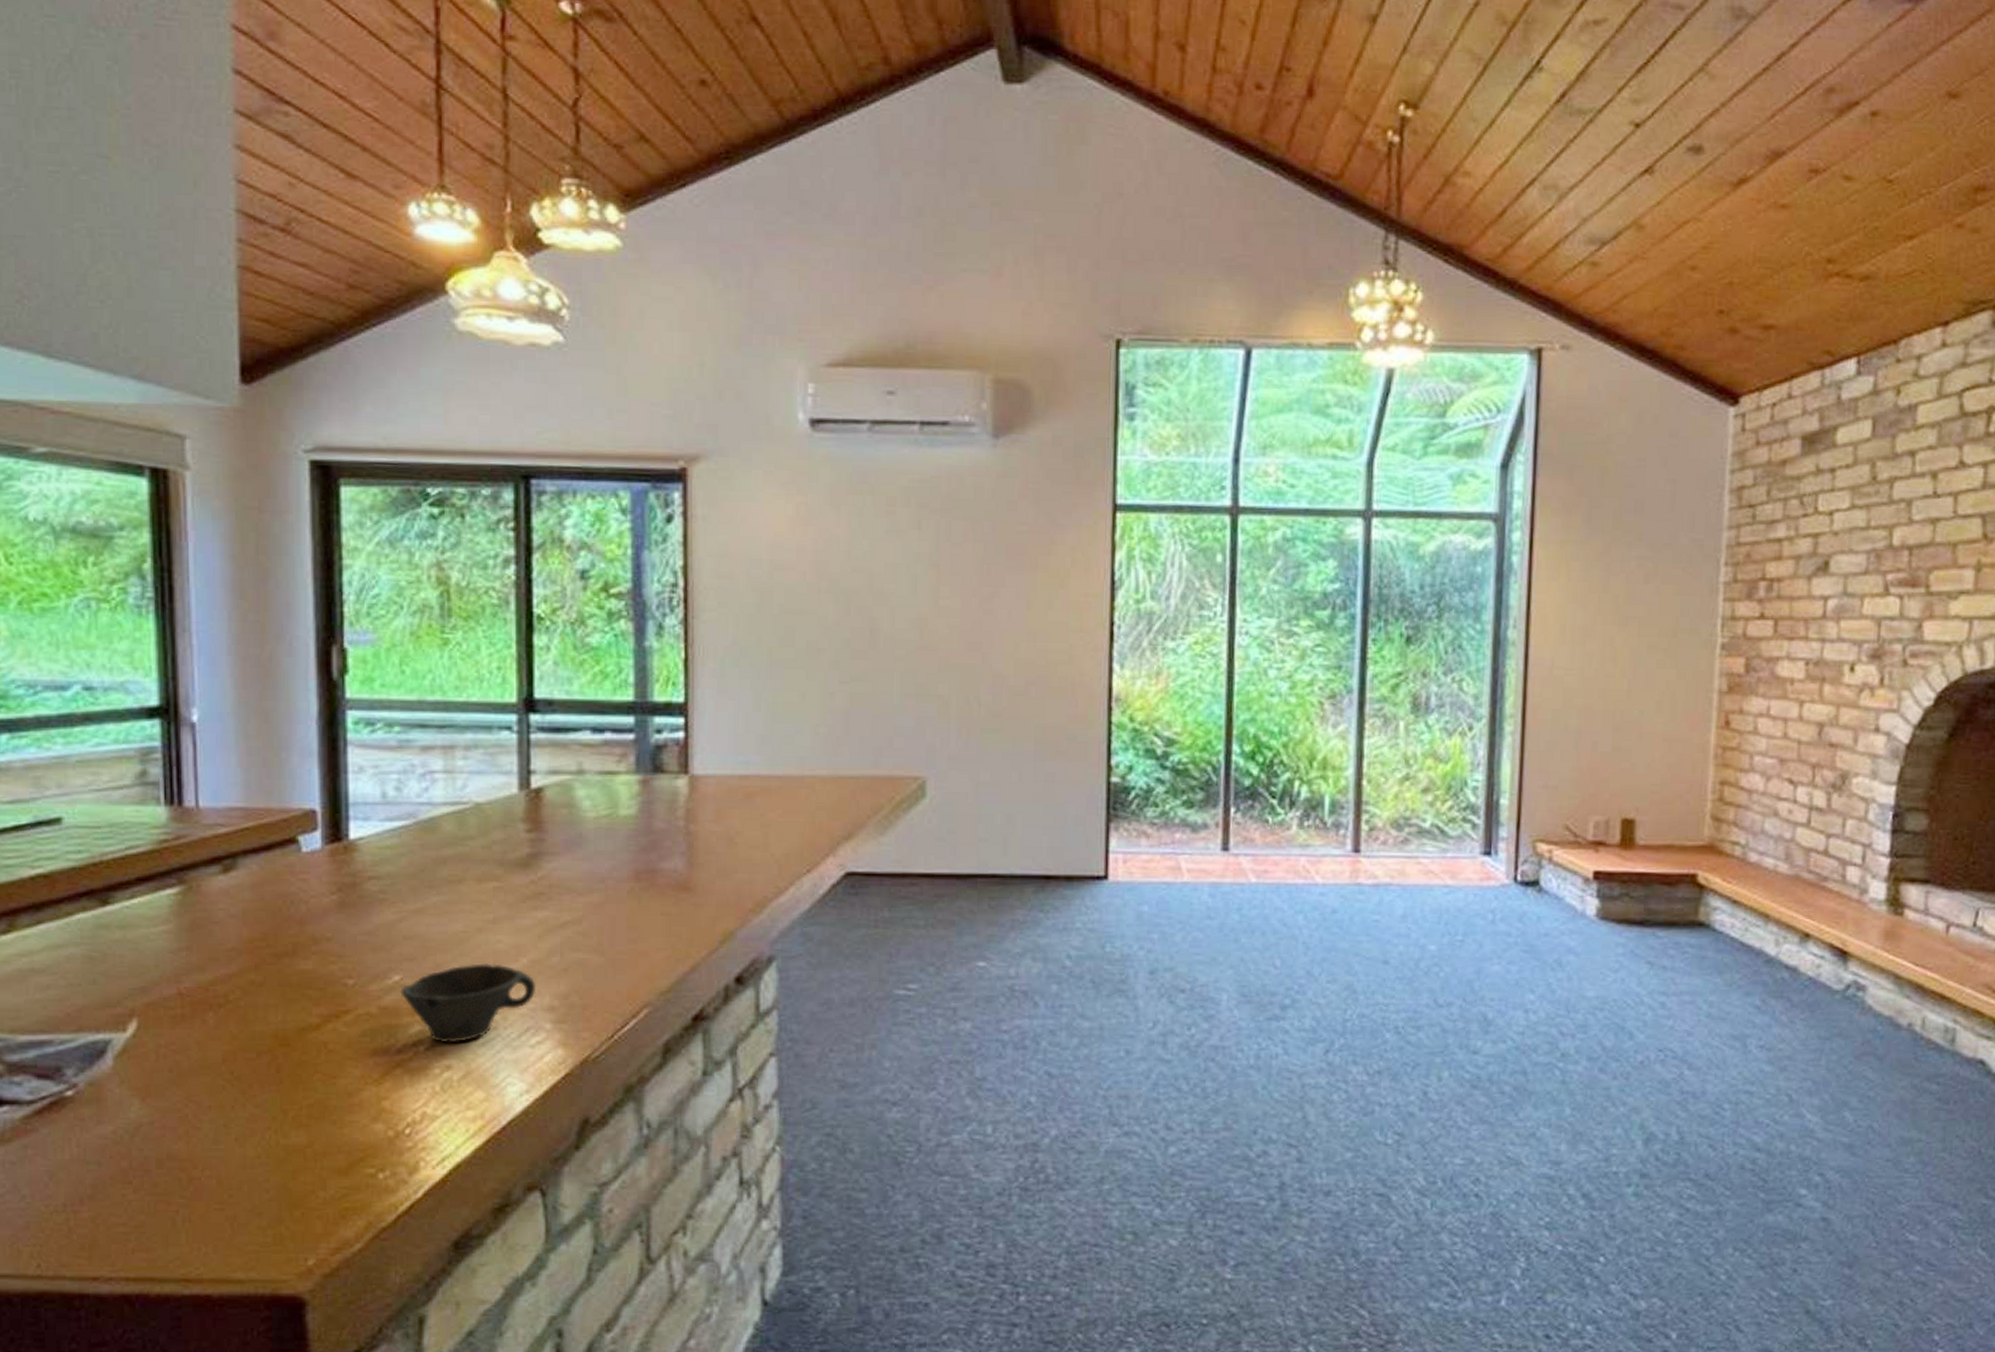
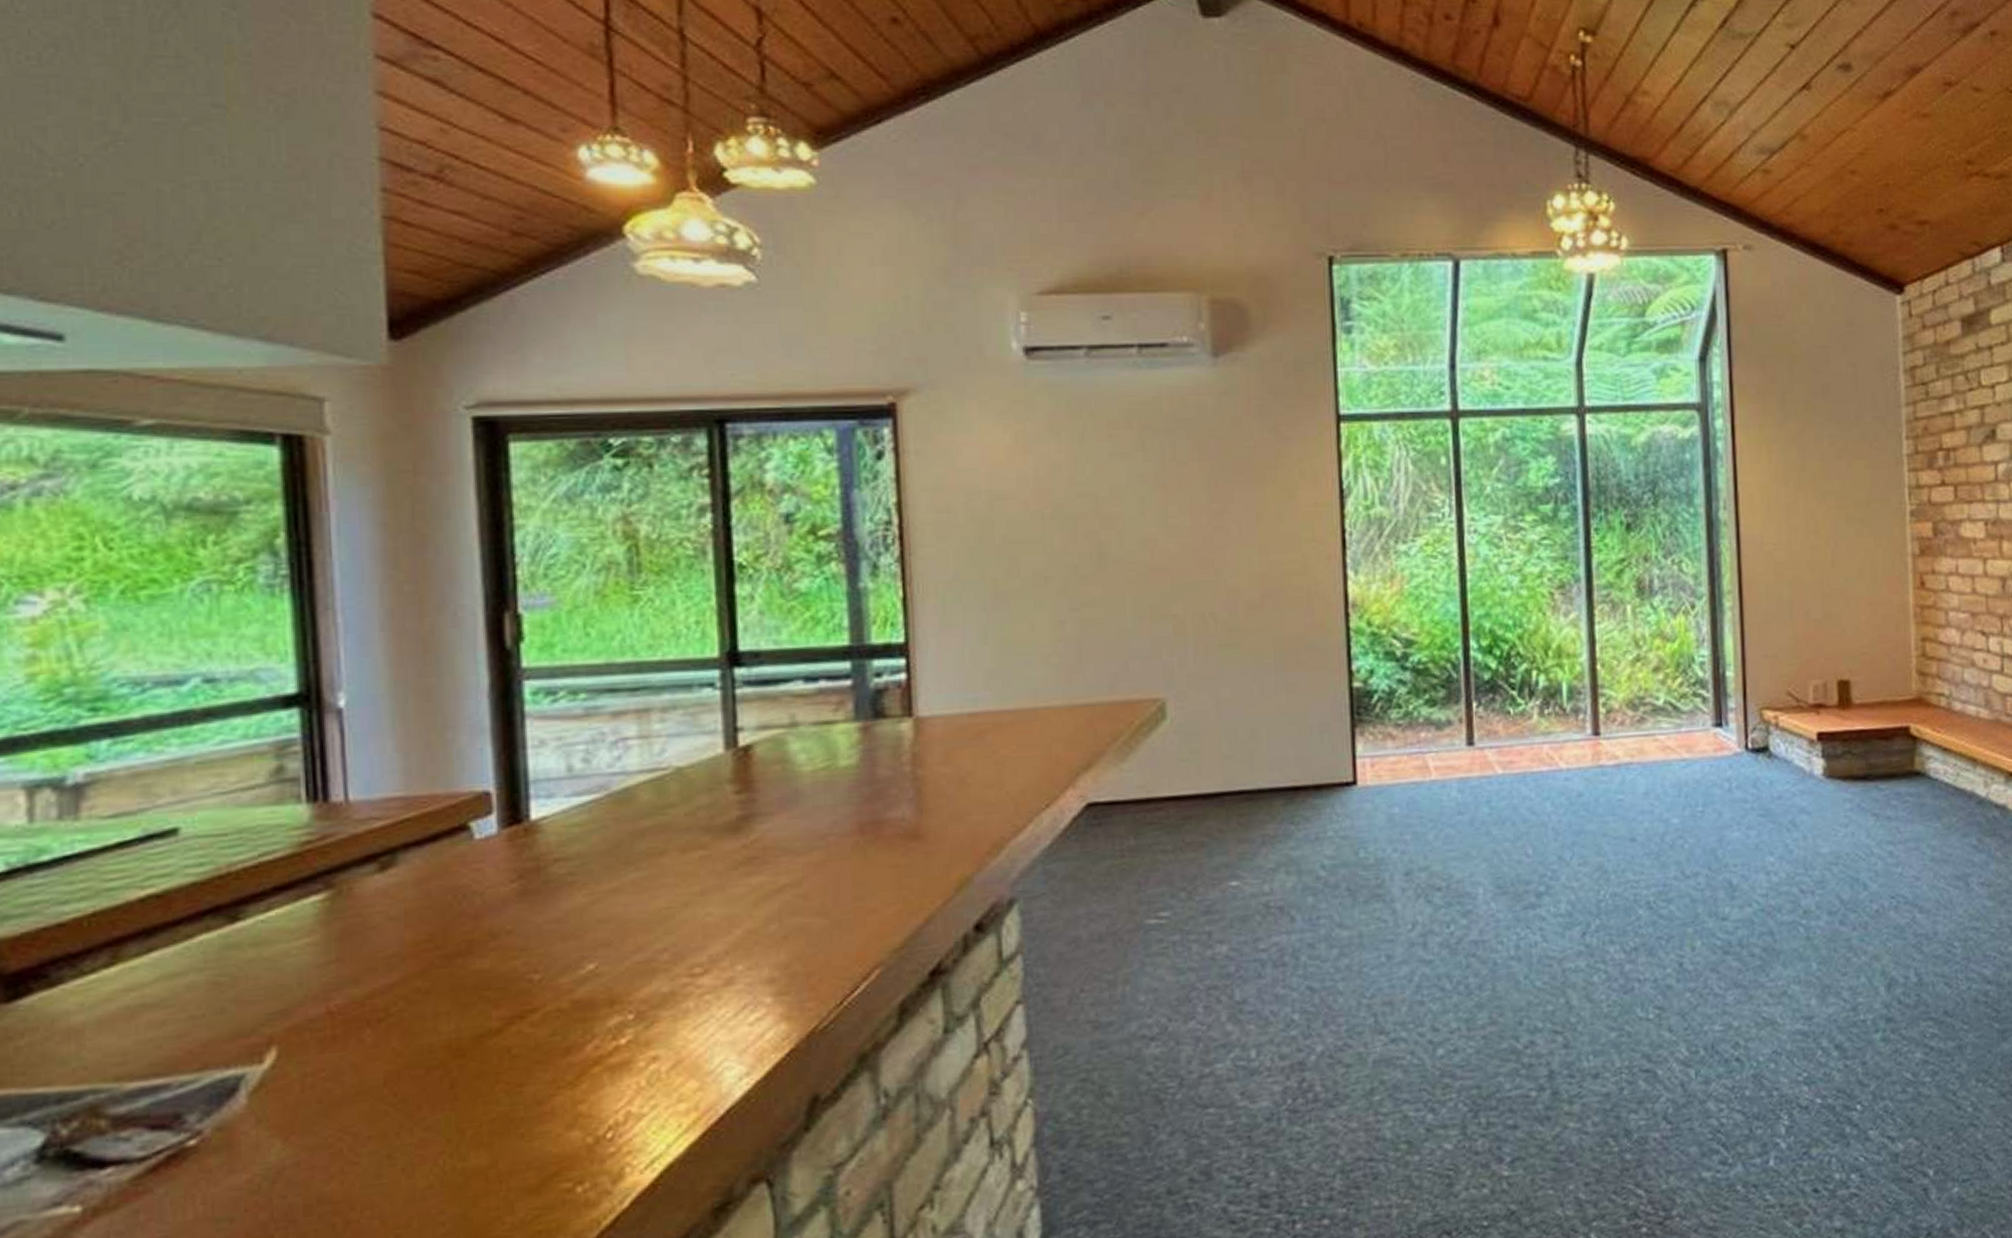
cup: present [400,963,536,1044] -> none [596,938,754,1033]

